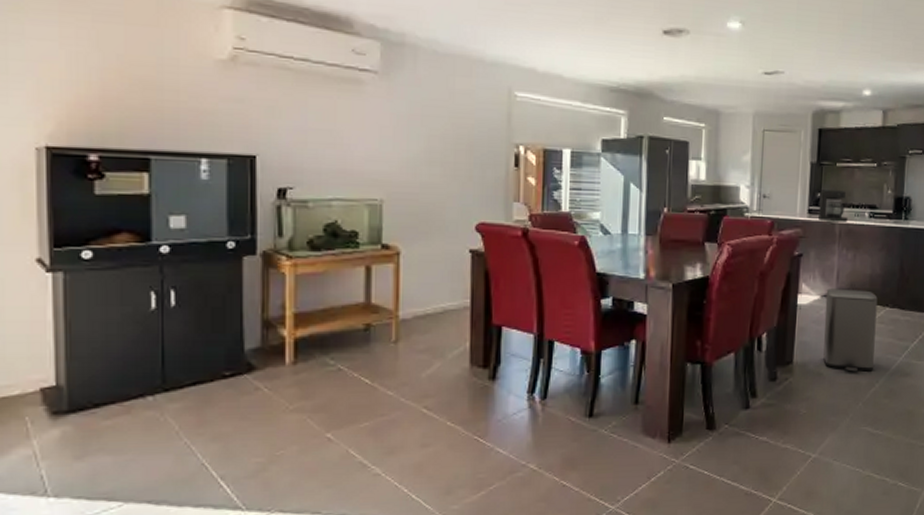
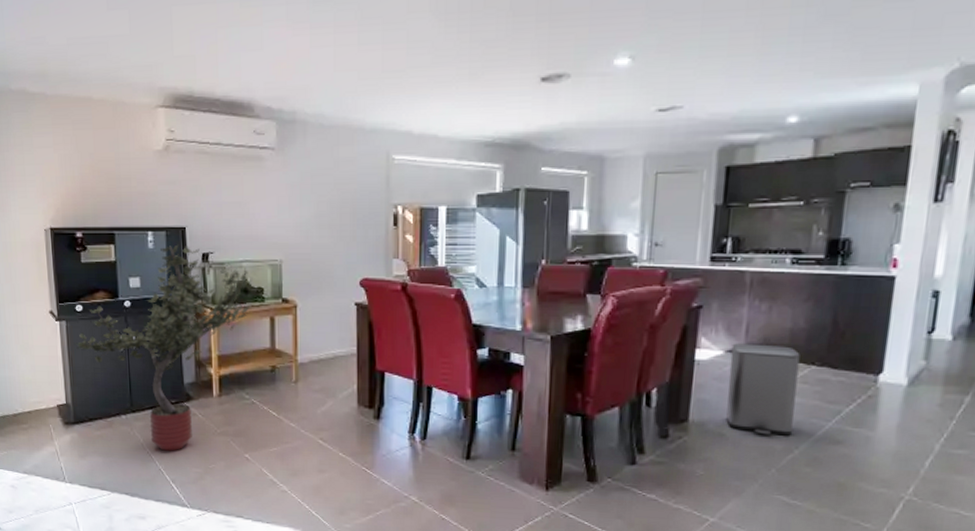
potted tree: none [75,176,340,439] -> present [74,244,250,451]
coffee maker: present [818,190,848,222] -> none [723,235,762,270]

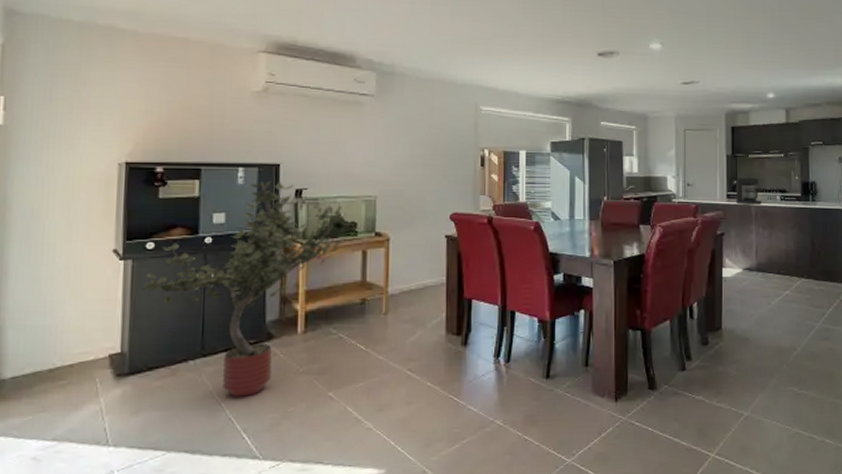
coffee maker: none [723,235,762,270] -> present [736,178,762,205]
pedal bin: present [726,343,800,436] -> none [747,262,795,336]

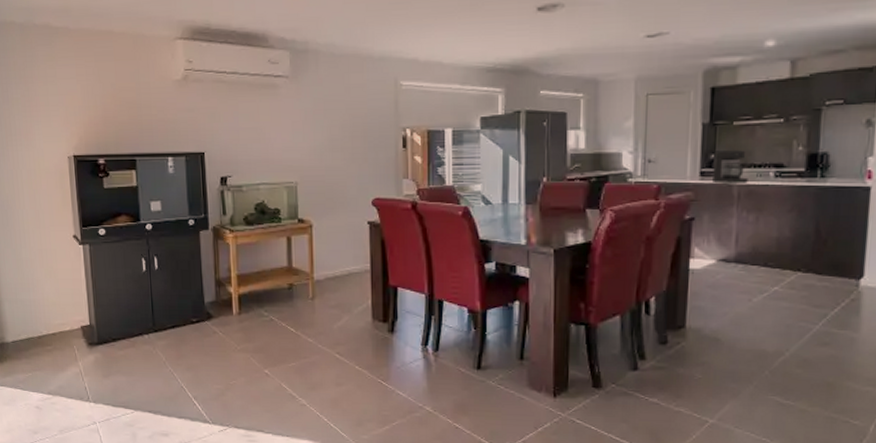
potted tree: present [139,180,343,397] -> none [97,169,268,369]

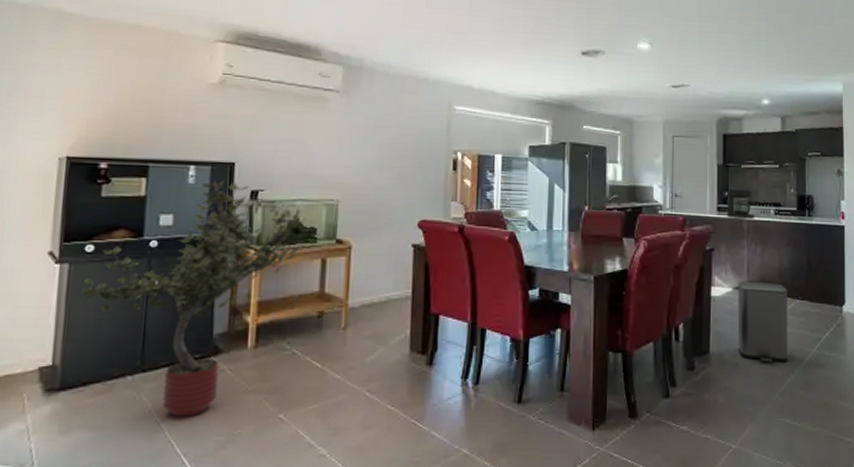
potted tree: none [97,169,268,369] -> present [75,180,301,417]
pedal bin: none [720,252,787,339] -> present [737,281,789,362]

